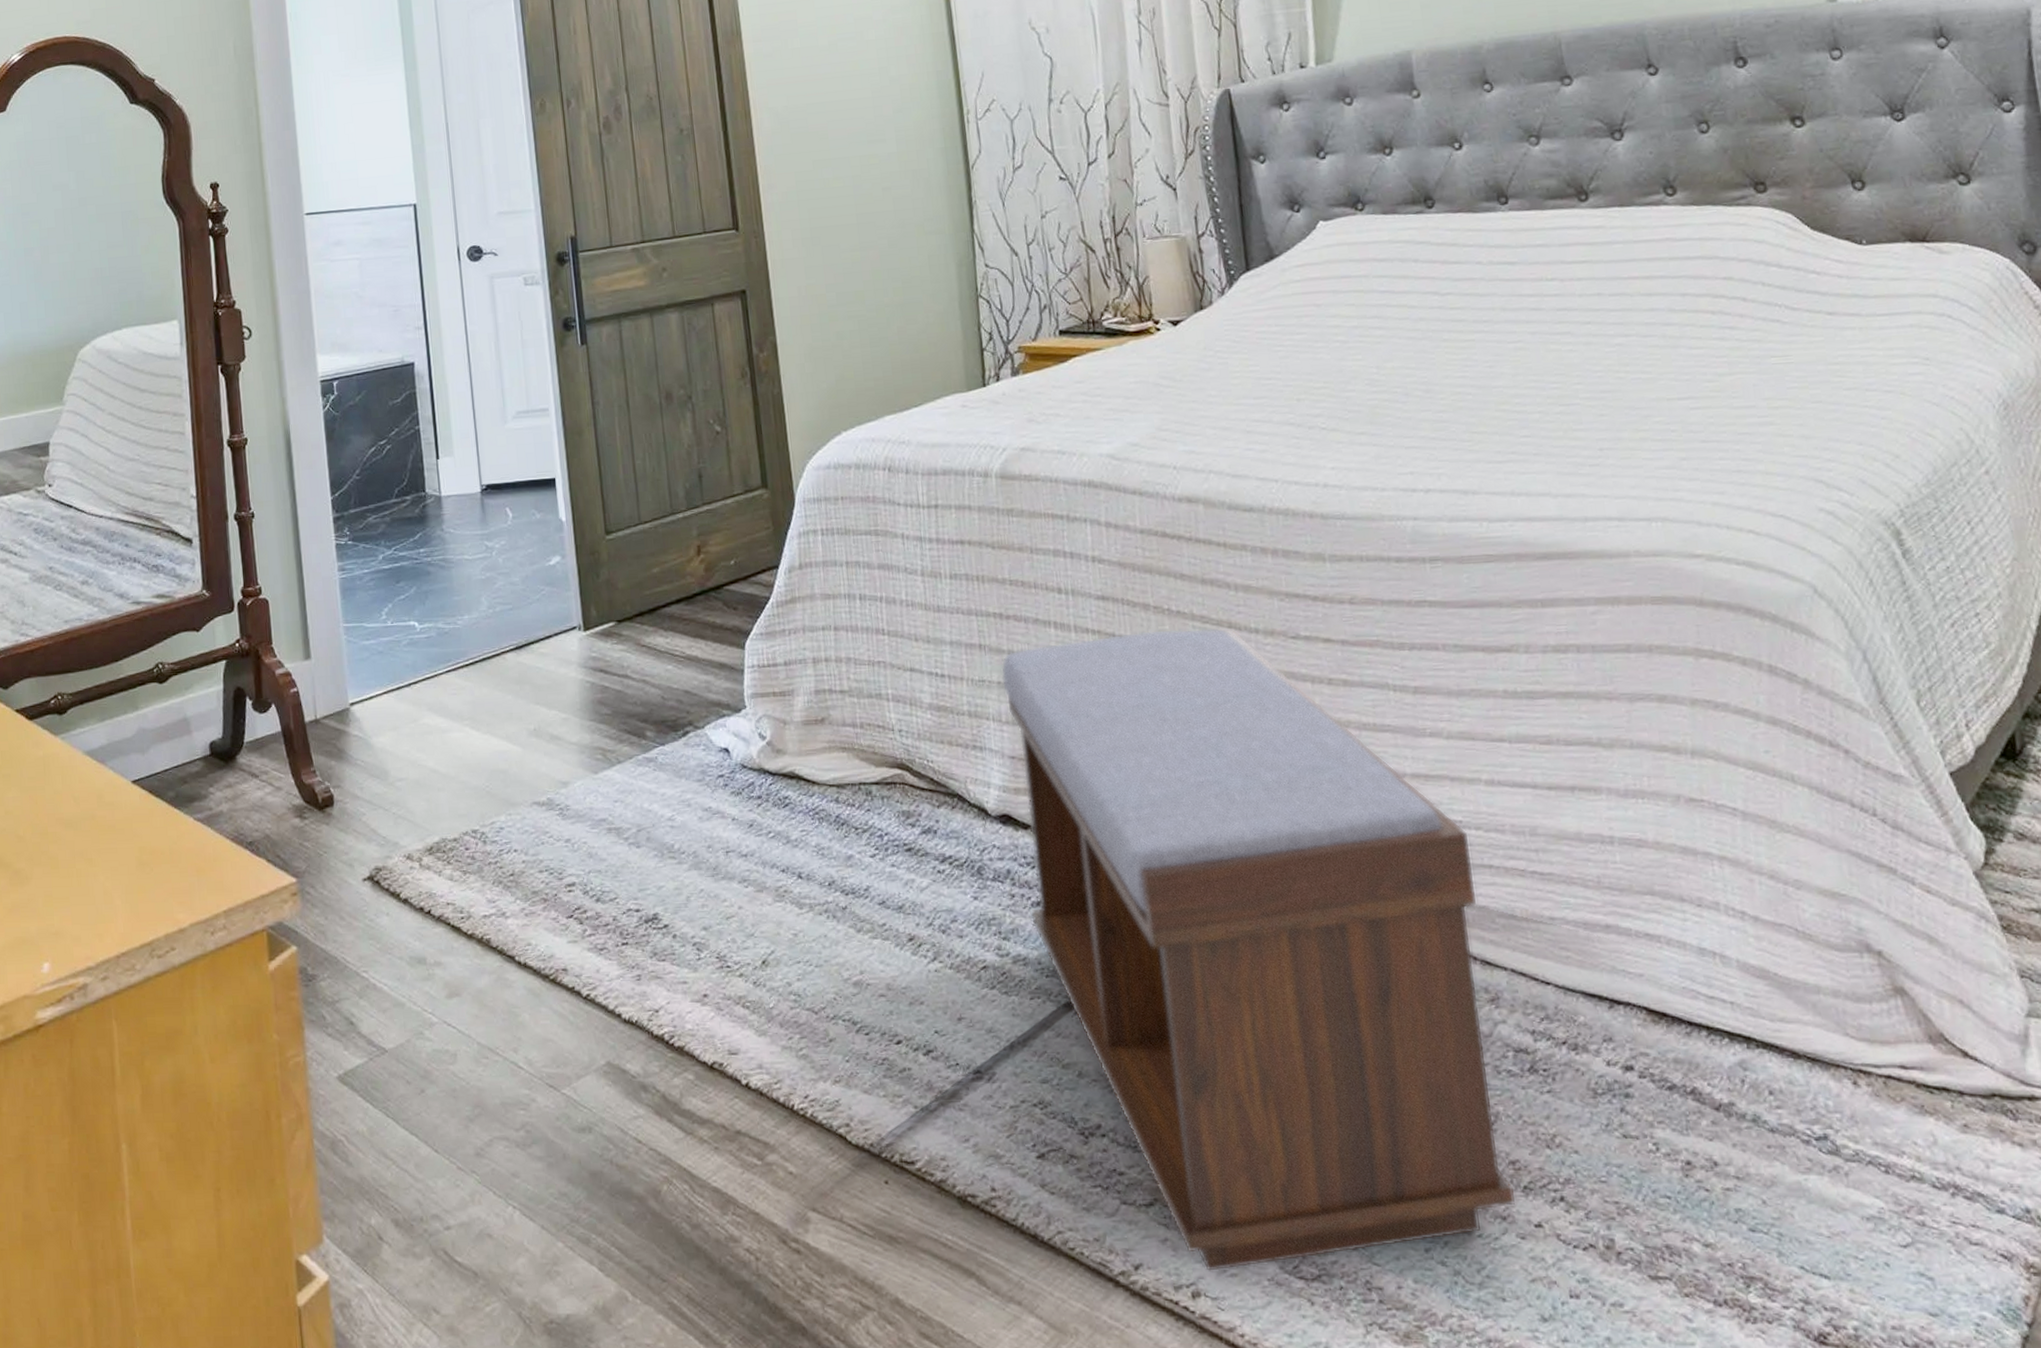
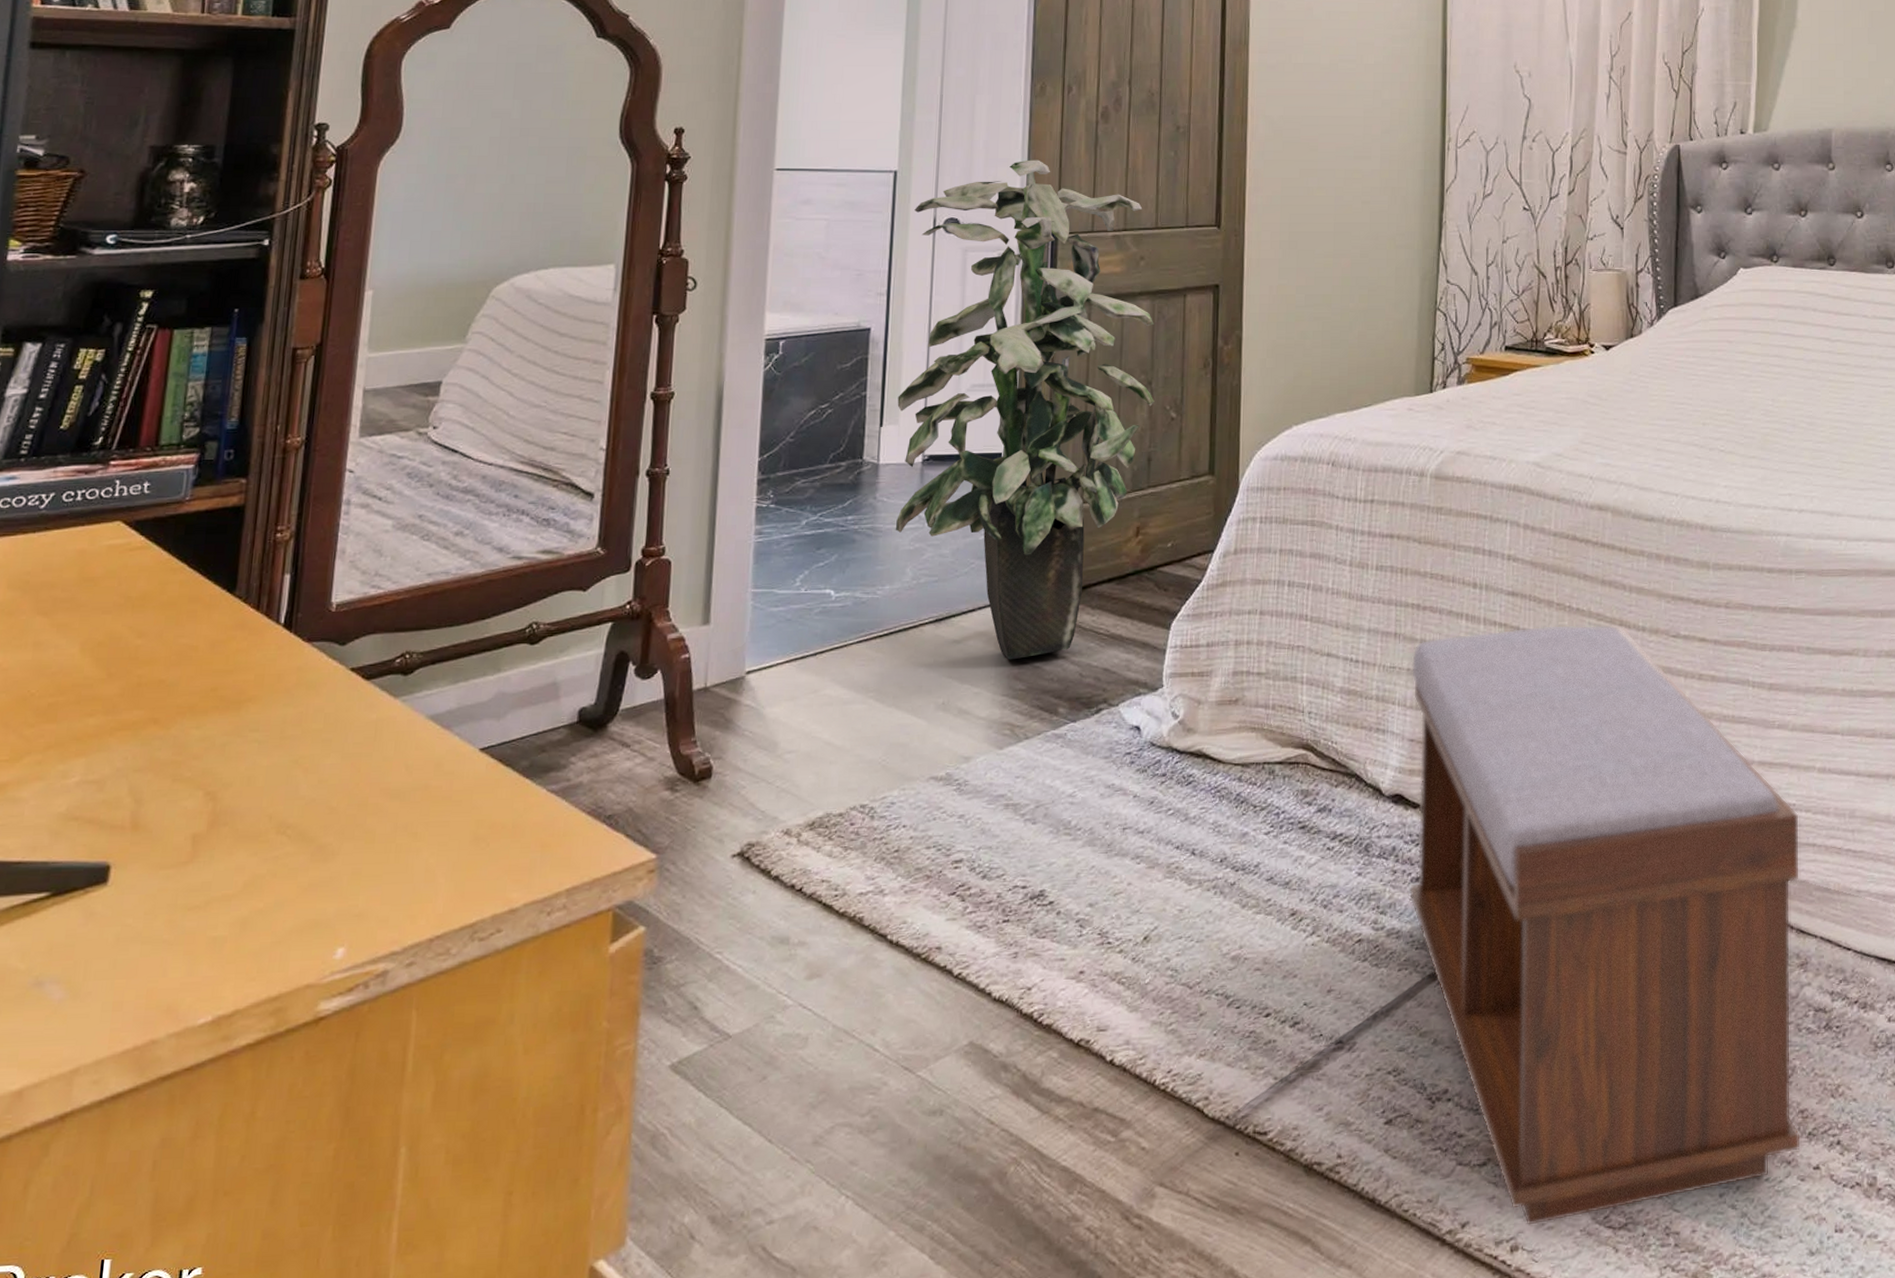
indoor plant: none [438,178,697,685] -> present [896,159,1155,660]

